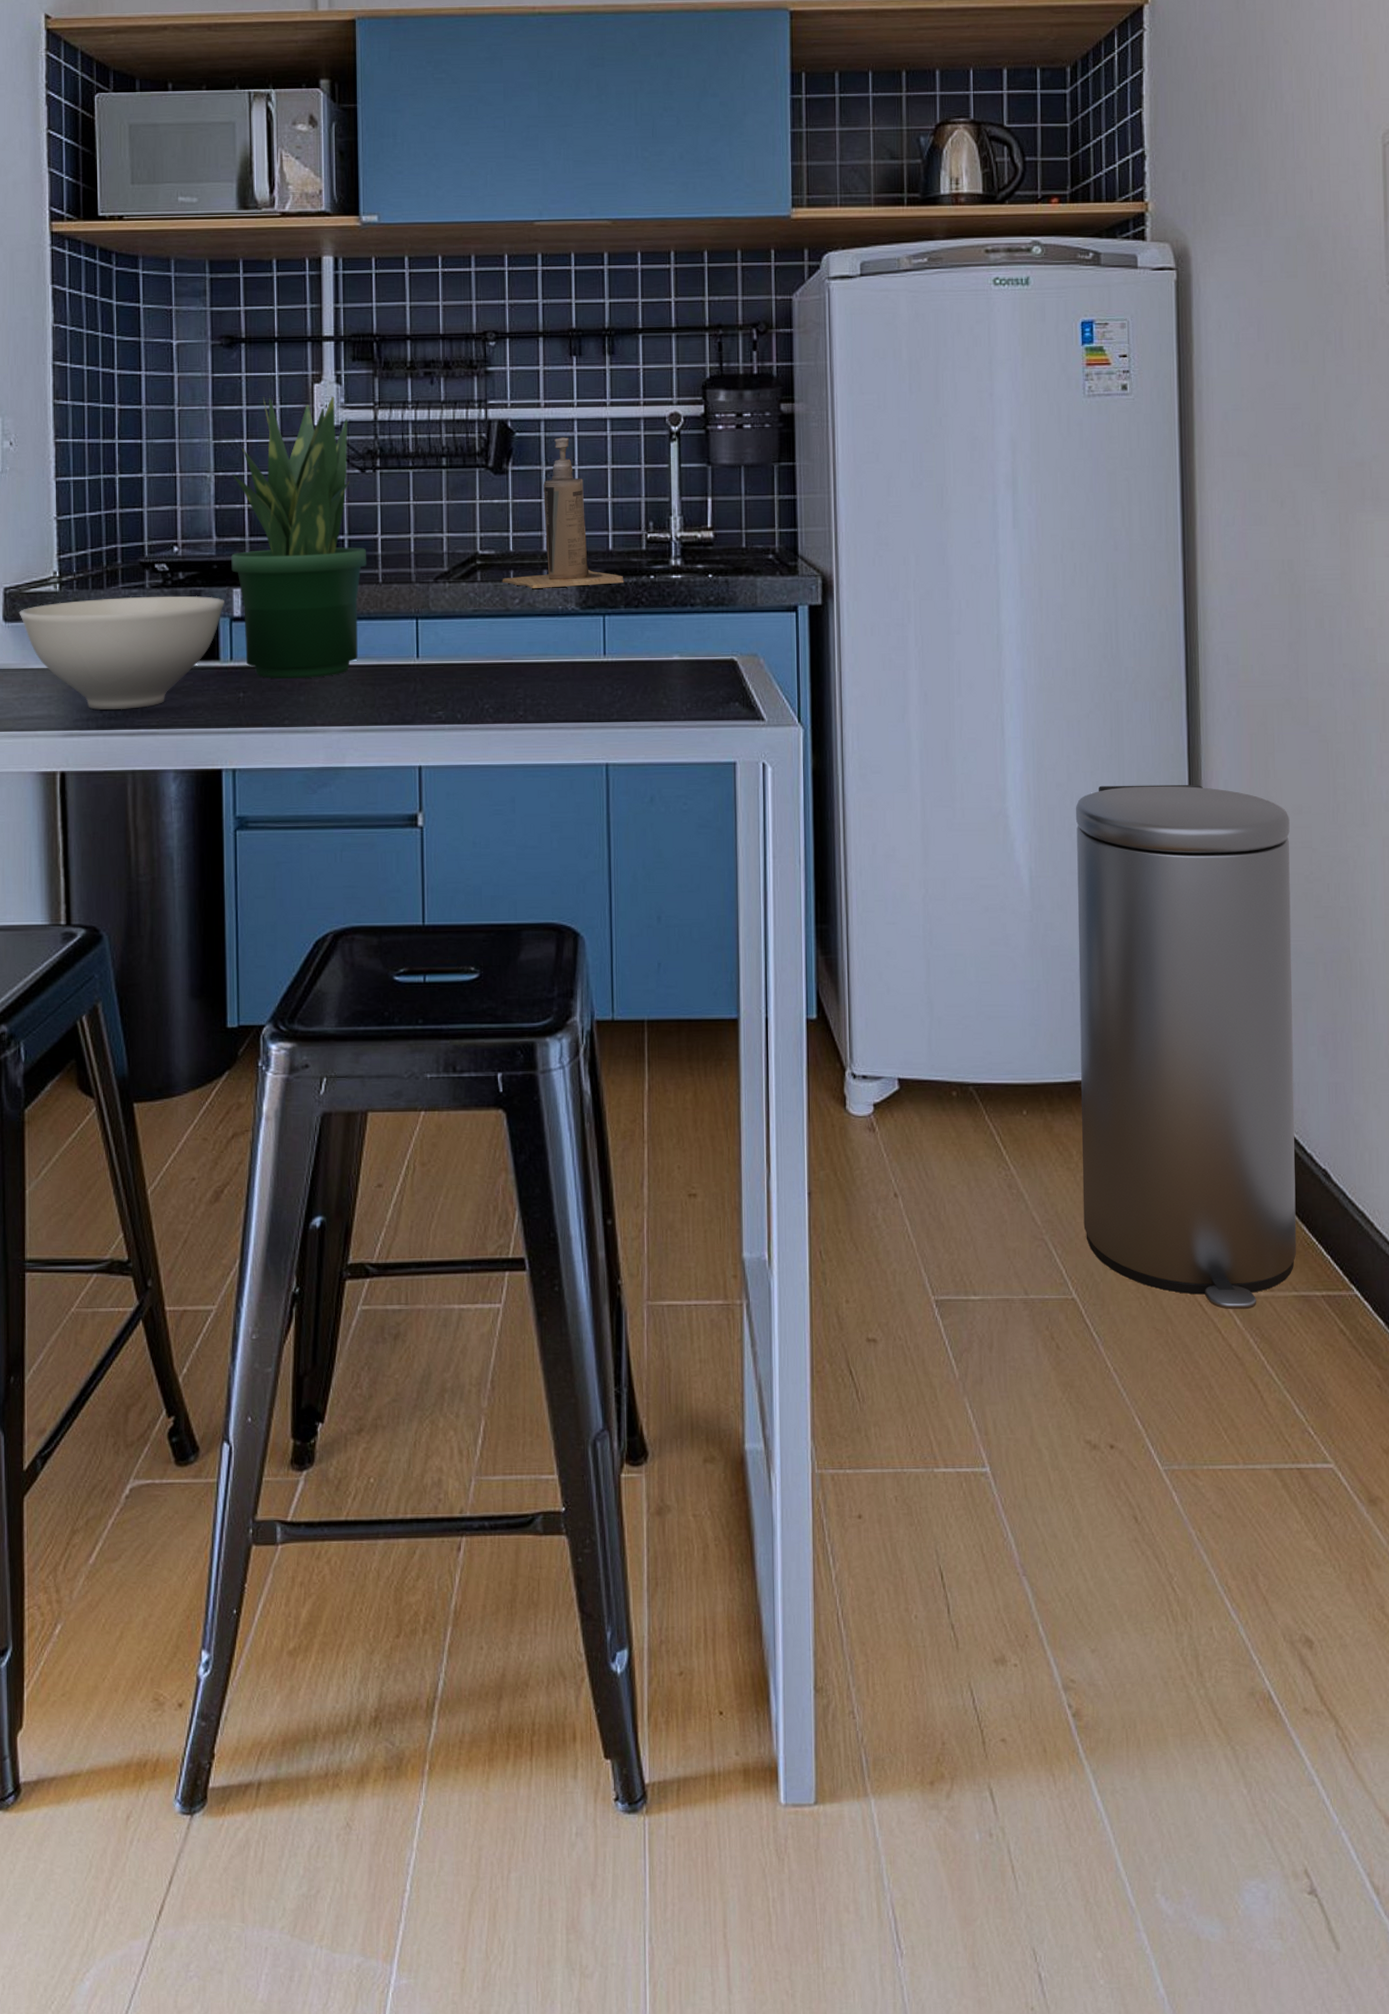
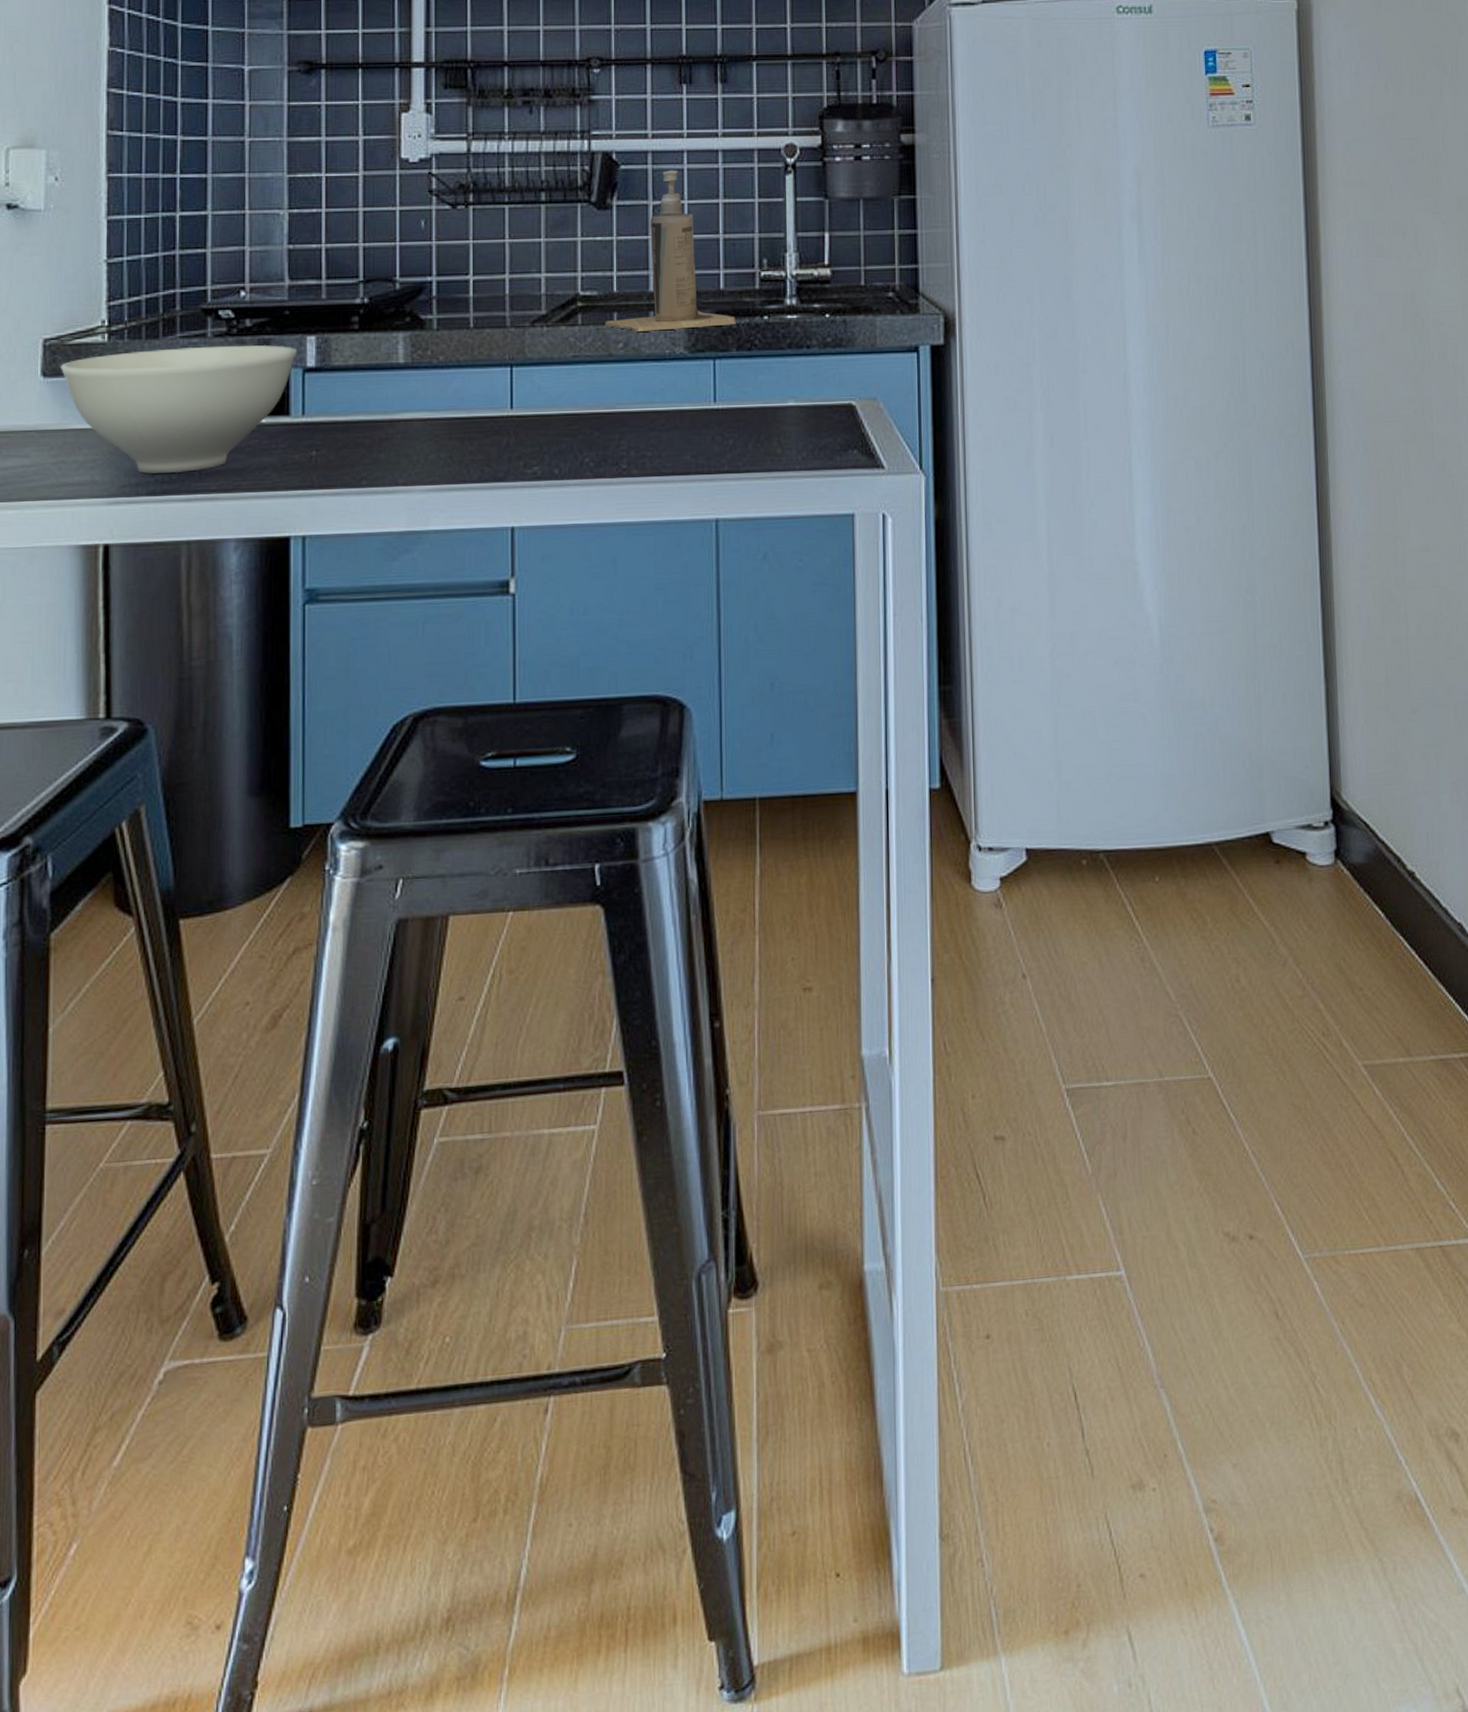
planter: present [231,396,367,679] -> none [305,126,457,435]
pedal bin: present [1075,784,1297,1310] -> none [1205,524,1434,1079]

